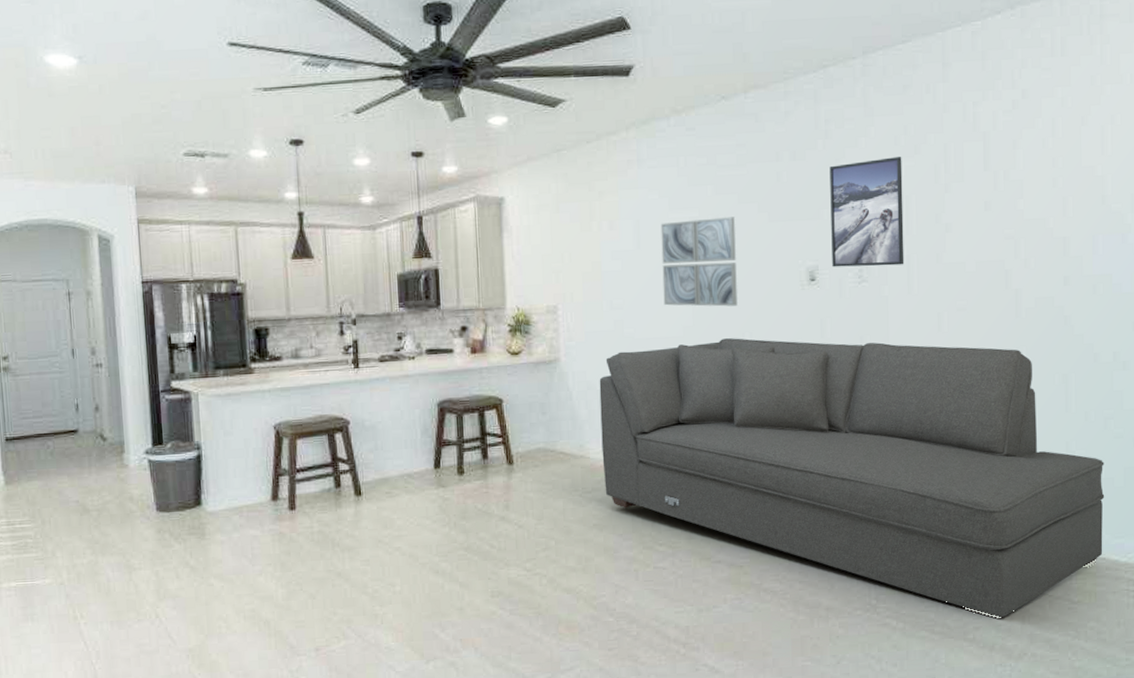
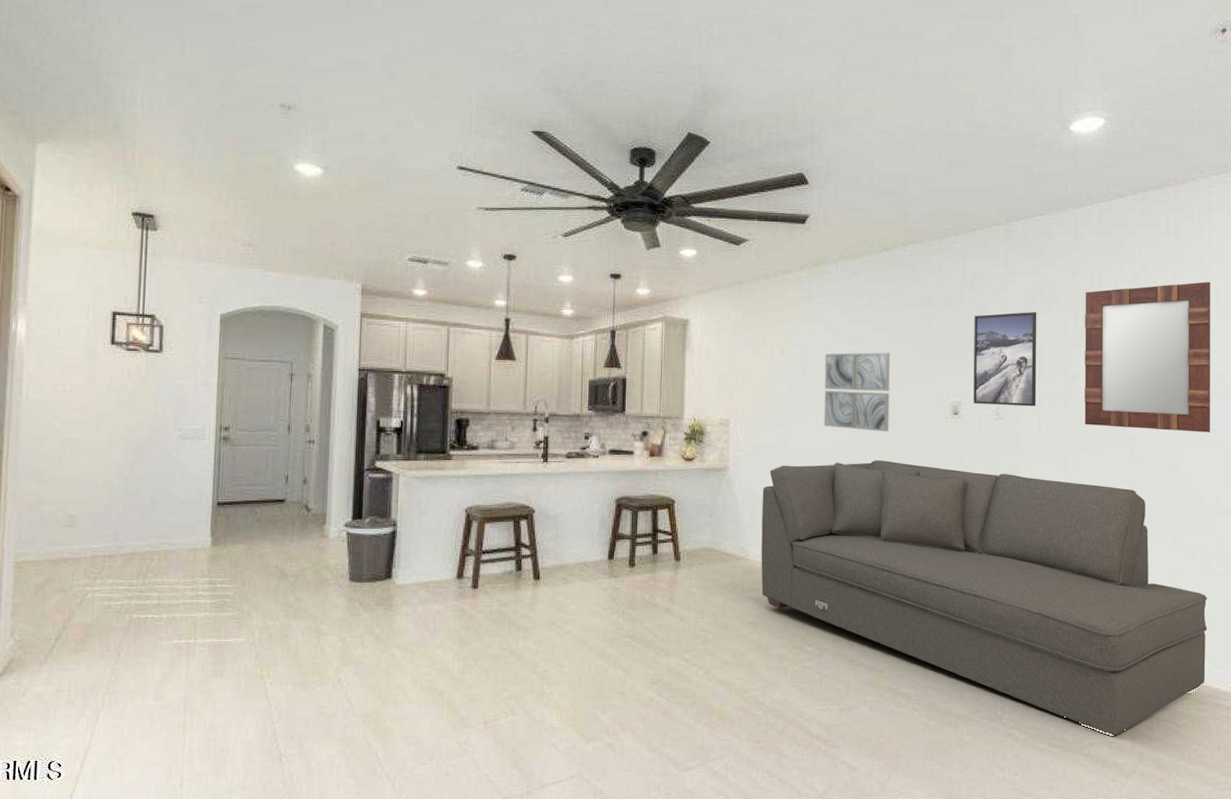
home mirror: none [957,105,1106,282] -> present [1084,282,1211,433]

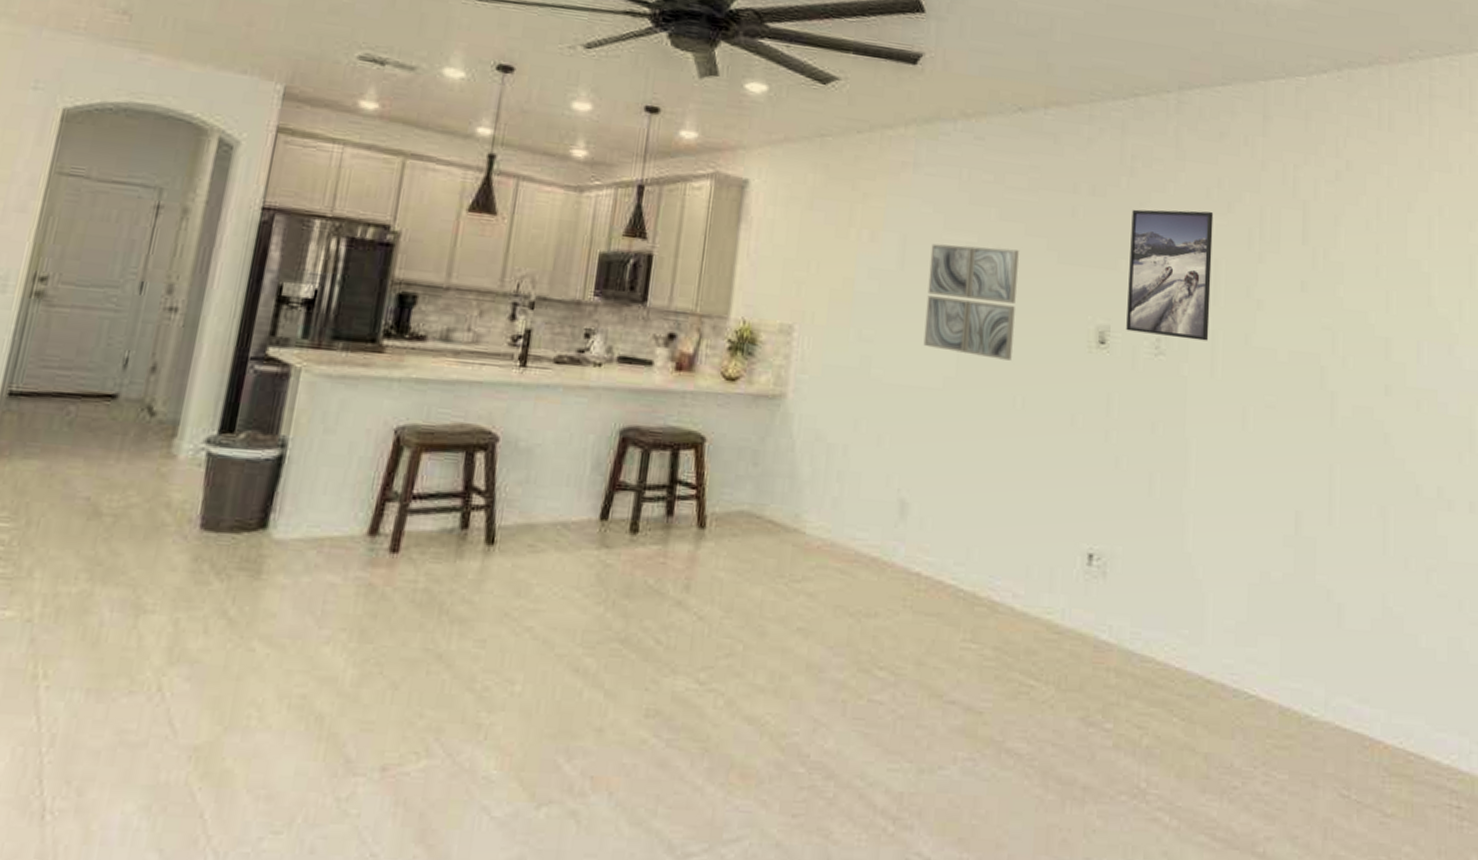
sofa: present [761,460,1208,737] -> none [818,397,1426,829]
home mirror: present [1084,282,1211,433] -> none [1270,191,1432,395]

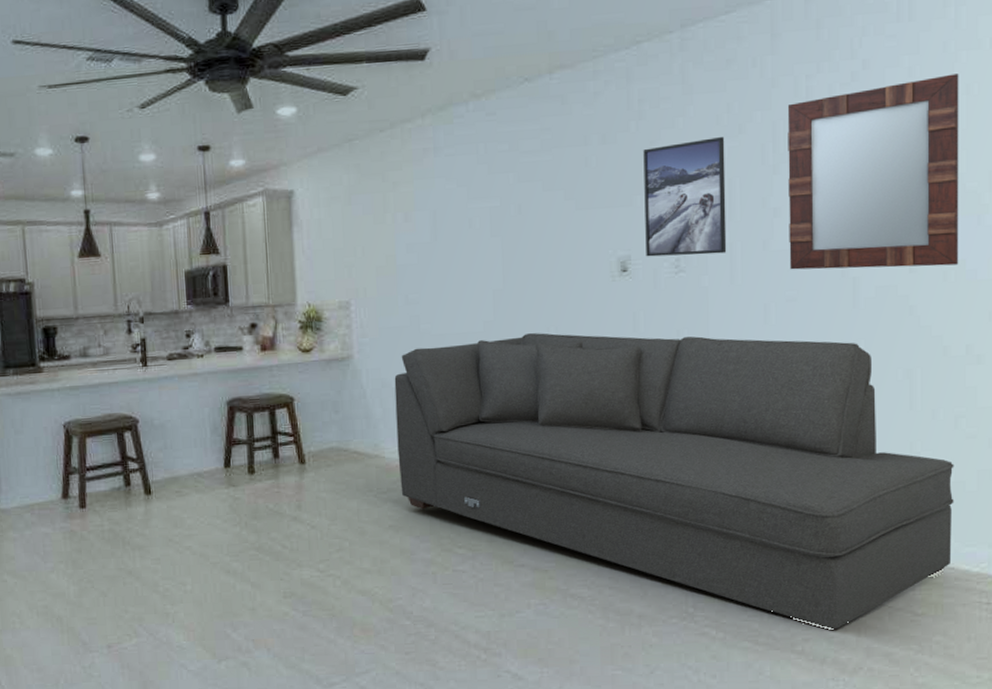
sofa: none [818,397,1426,829] -> present [394,333,954,631]
wall art: present [923,243,1019,361] -> none [459,205,542,300]
home mirror: none [1270,191,1432,395] -> present [787,74,959,270]

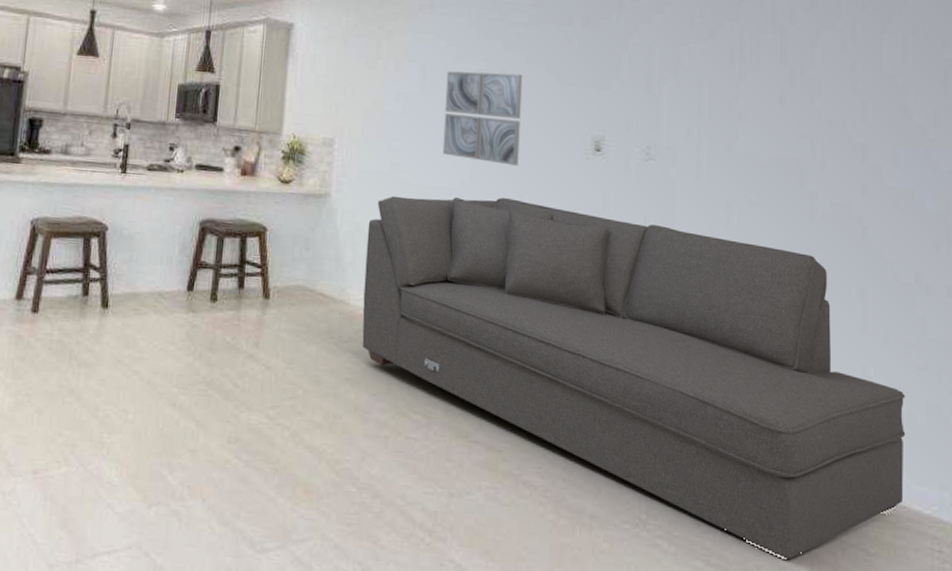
wall art: none [459,205,542,300] -> present [442,71,522,166]
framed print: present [643,137,727,257] -> none [619,37,697,148]
home mirror: present [787,74,959,270] -> none [752,15,908,193]

